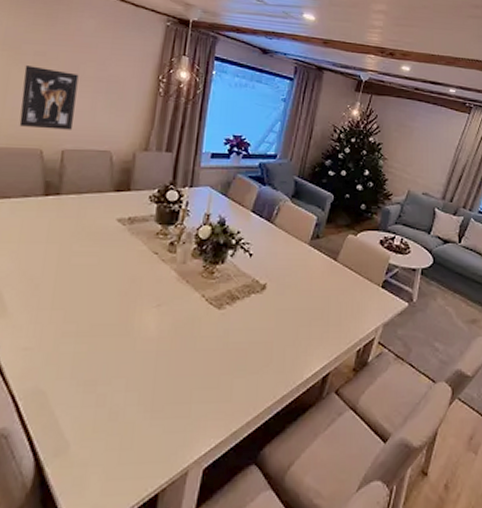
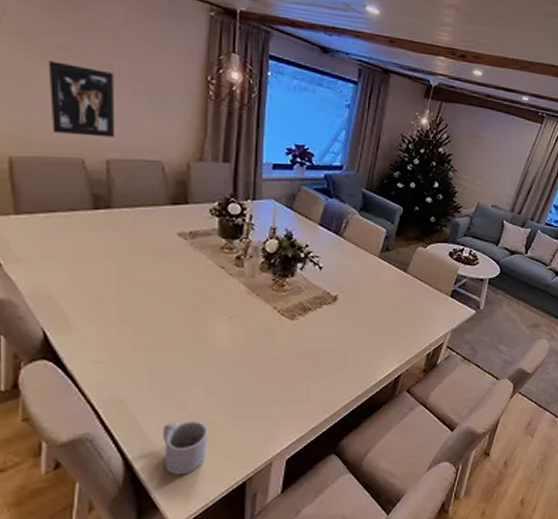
mug: none [75,417,125,483] -> present [162,420,208,476]

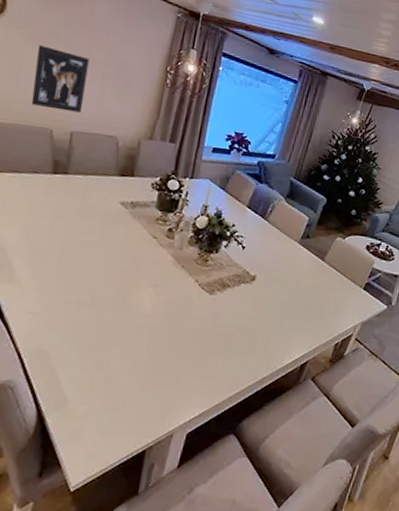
mug: present [162,420,208,476] -> none [73,379,118,435]

